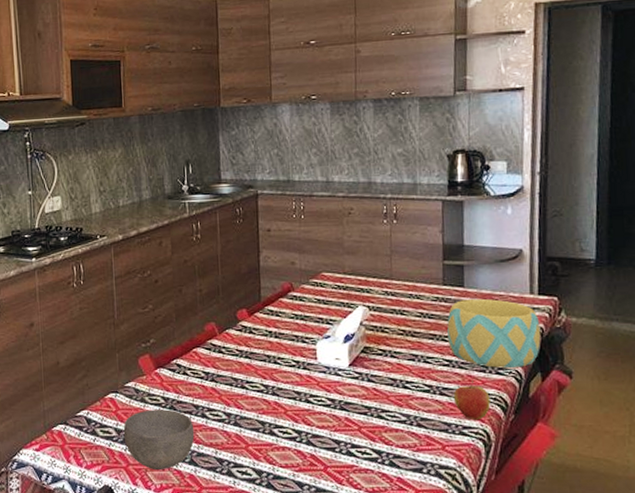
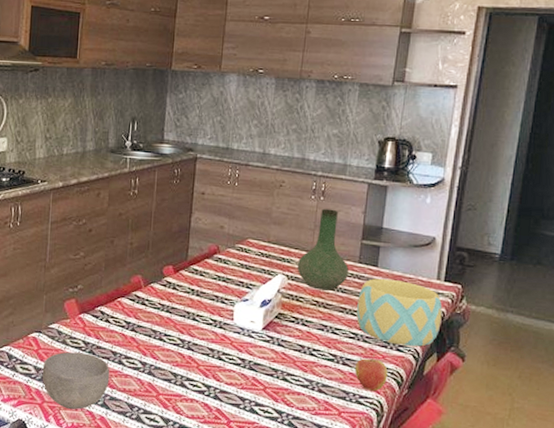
vase: none [377,231,434,318] -> present [297,208,349,291]

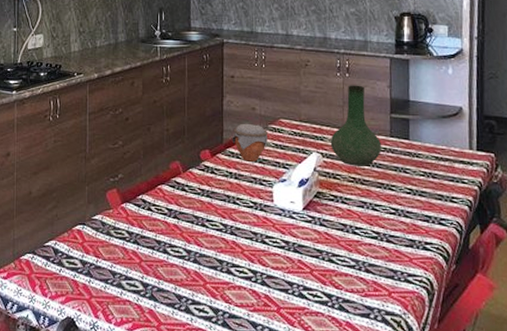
bowl: present [42,352,110,410] -> none [88,243,156,304]
jar: none [197,241,234,280] -> present [232,123,268,162]
apple: present [355,354,388,392] -> none [400,229,434,269]
bowl: present [356,279,442,347] -> none [394,152,480,219]

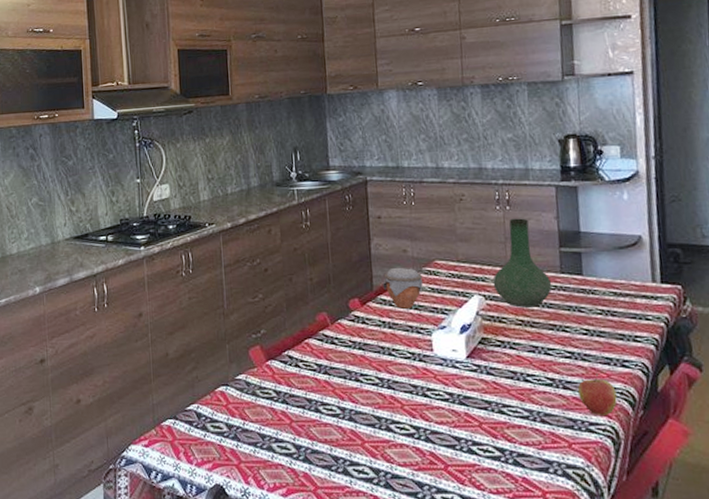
apple: none [400,229,434,269] -> present [578,373,618,417]

